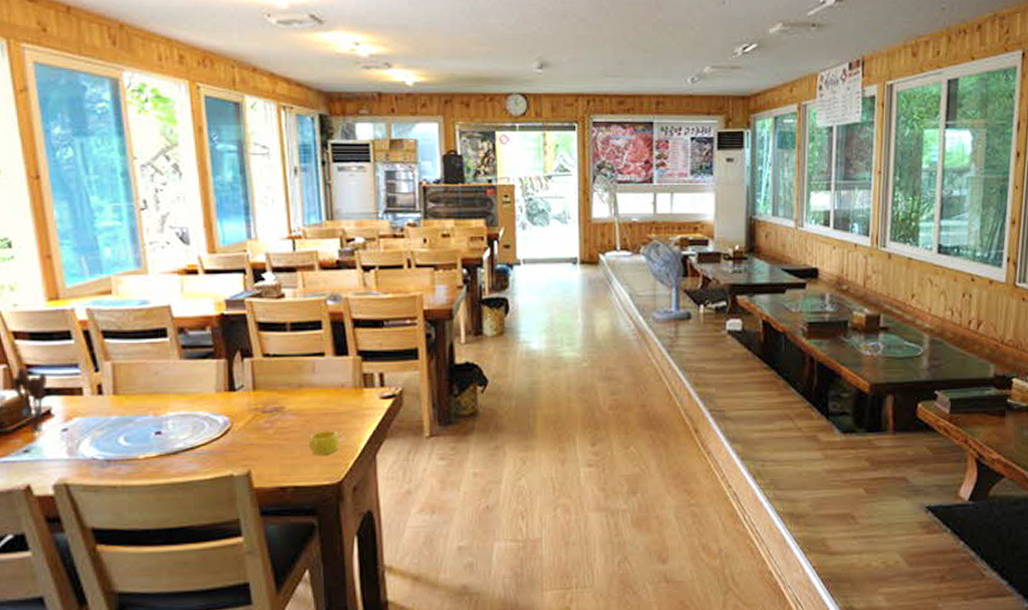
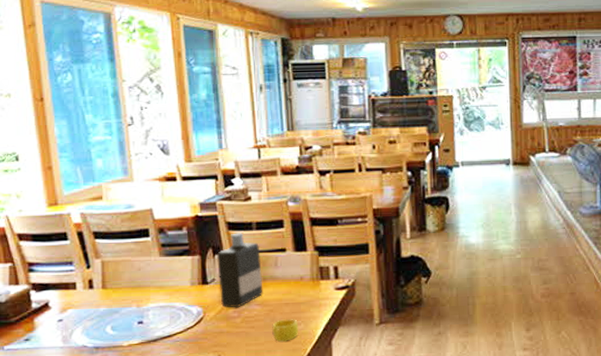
utensil holder: present [11,367,47,435] -> none [16,265,45,325]
bottle: none [245,334,299,418] -> present [216,232,263,308]

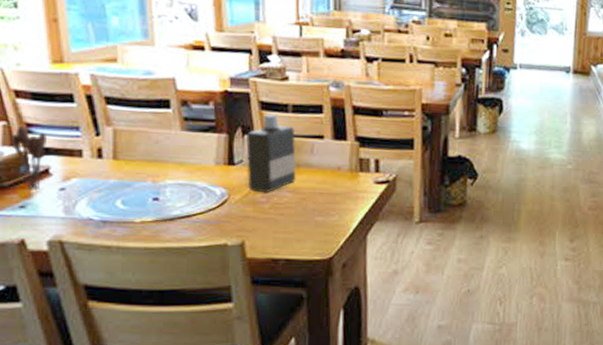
utensil holder: none [16,265,45,325] -> present [10,125,47,192]
cup: present [272,319,299,342] -> none [303,209,333,232]

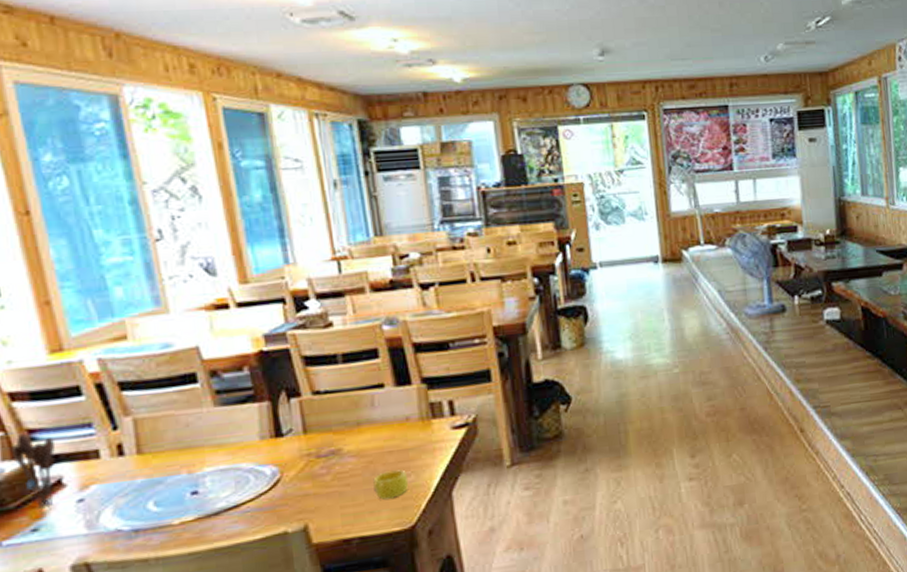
bottle: present [245,113,297,193] -> none [292,368,359,464]
cup: none [303,209,333,232] -> present [373,470,409,499]

